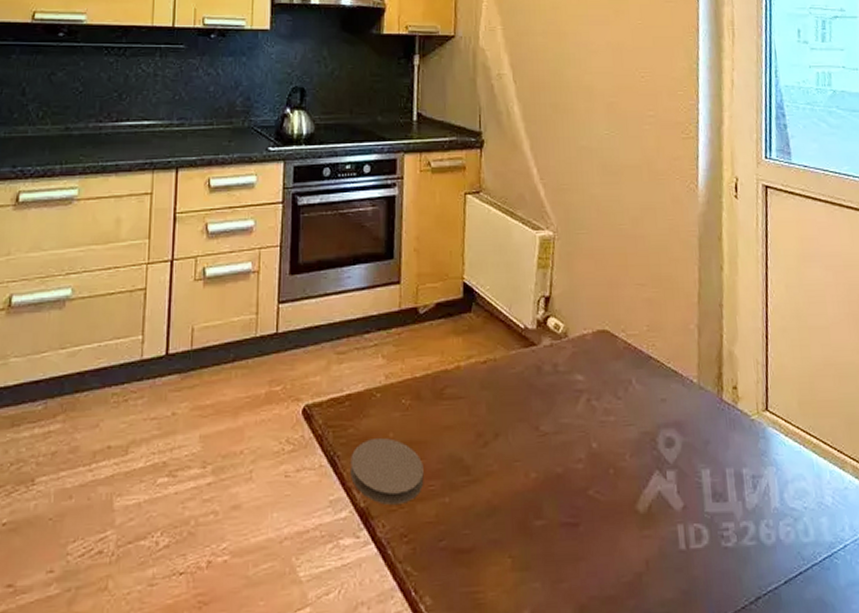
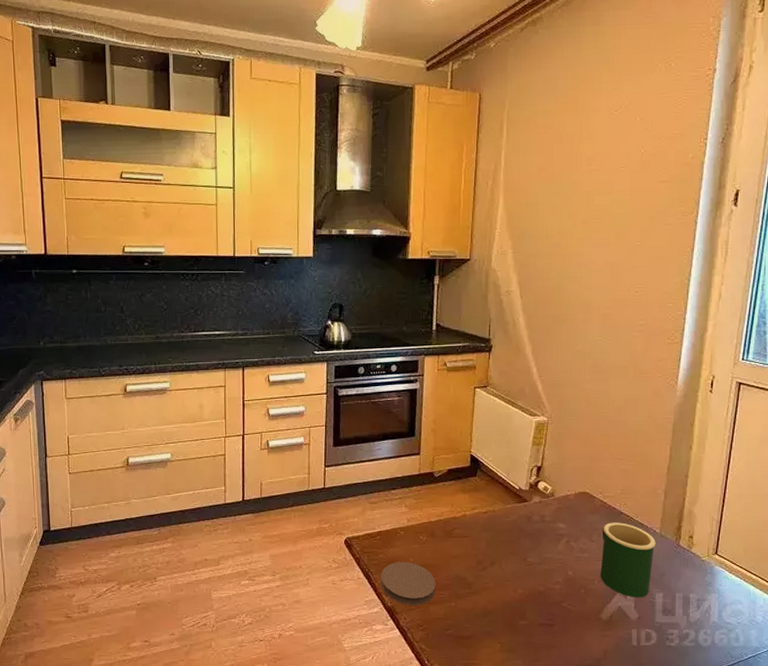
mug: none [629,370,695,478] -> present [600,522,656,598]

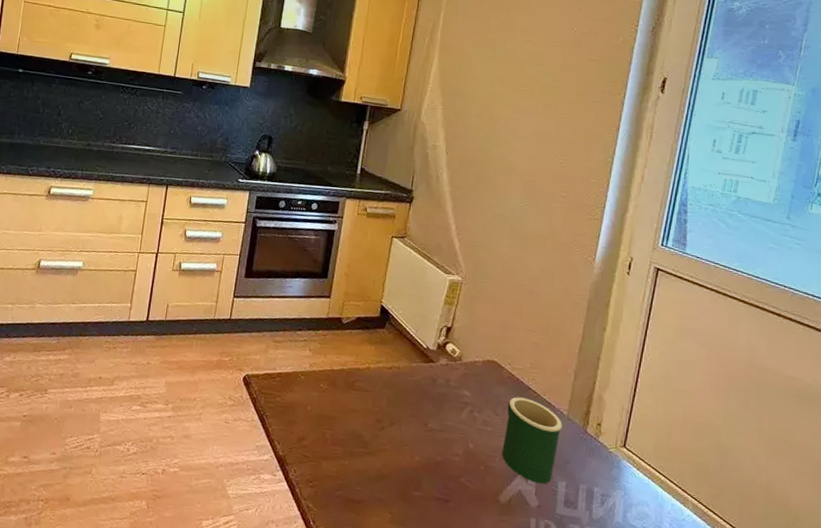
coaster: present [381,562,436,605] -> none [274,408,331,459]

